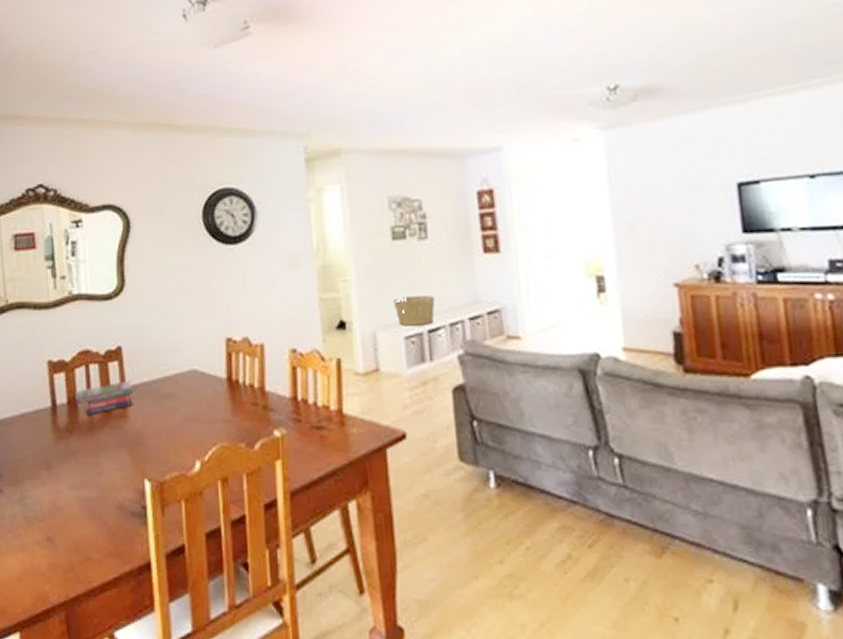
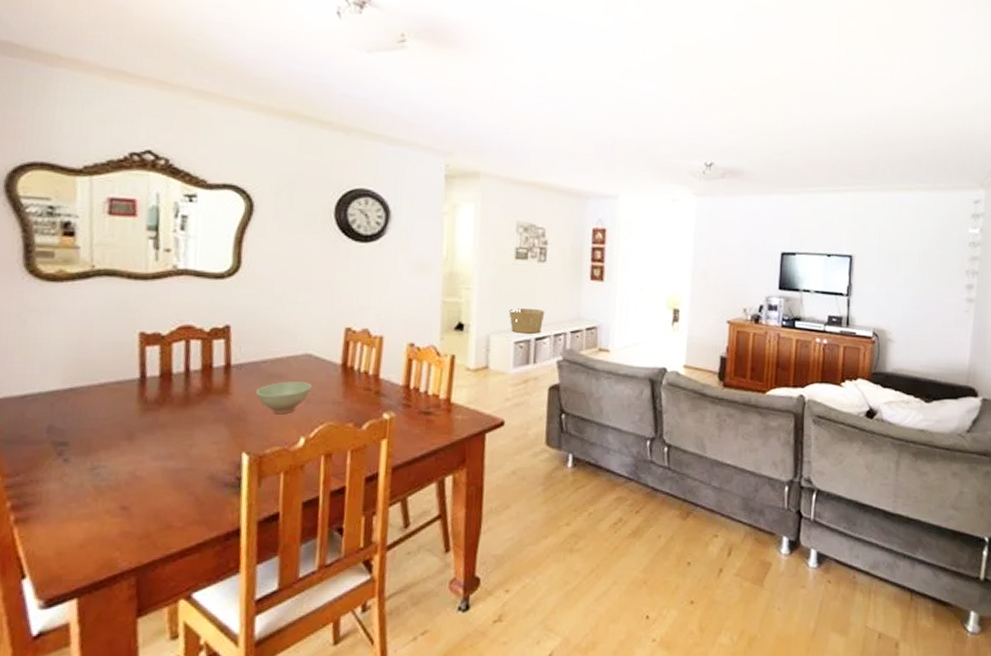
books: present [75,381,134,416] -> none [169,359,240,390]
bowl: none [150,400,201,437] -> present [255,381,312,415]

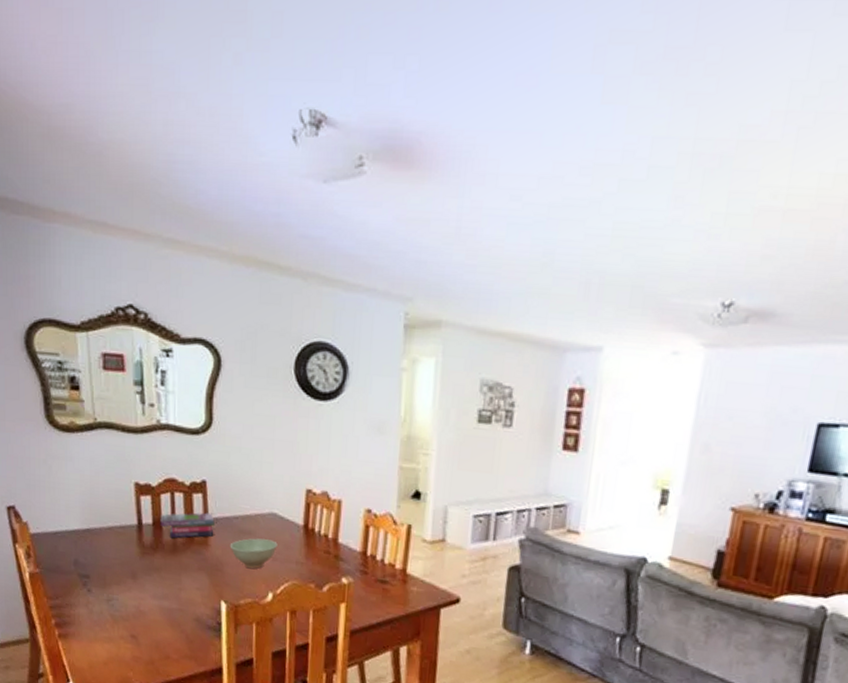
books: none [169,359,240,390] -> present [160,512,216,539]
basket: present [509,308,545,334] -> none [469,479,509,508]

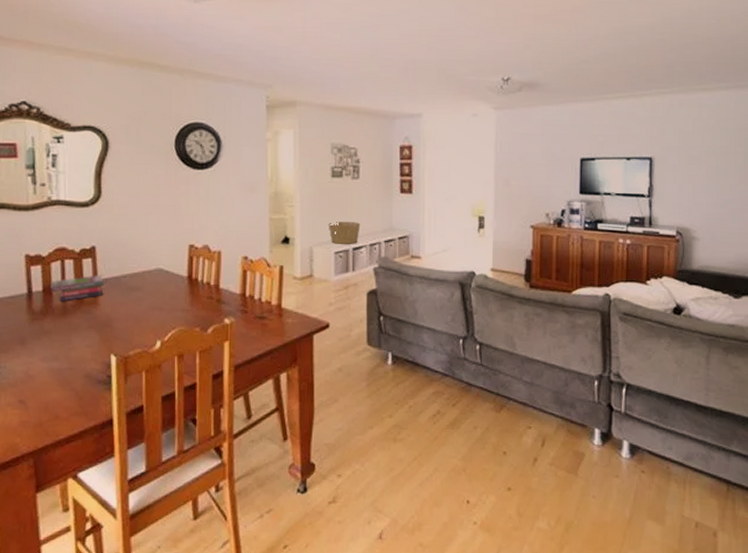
bowl: present [229,538,278,569] -> none [118,293,164,321]
basket: none [469,479,509,508] -> present [329,222,361,244]

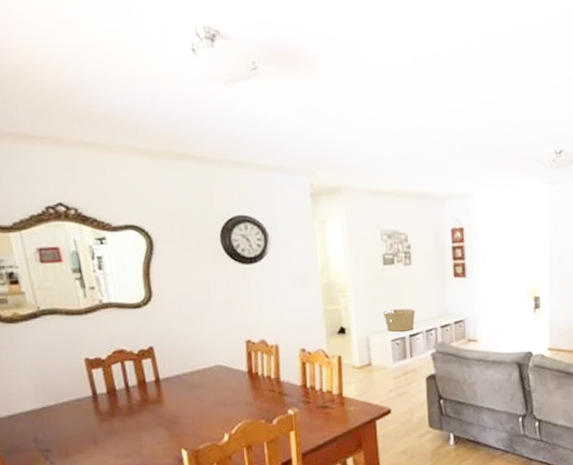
books: present [50,275,105,302] -> none [113,374,168,402]

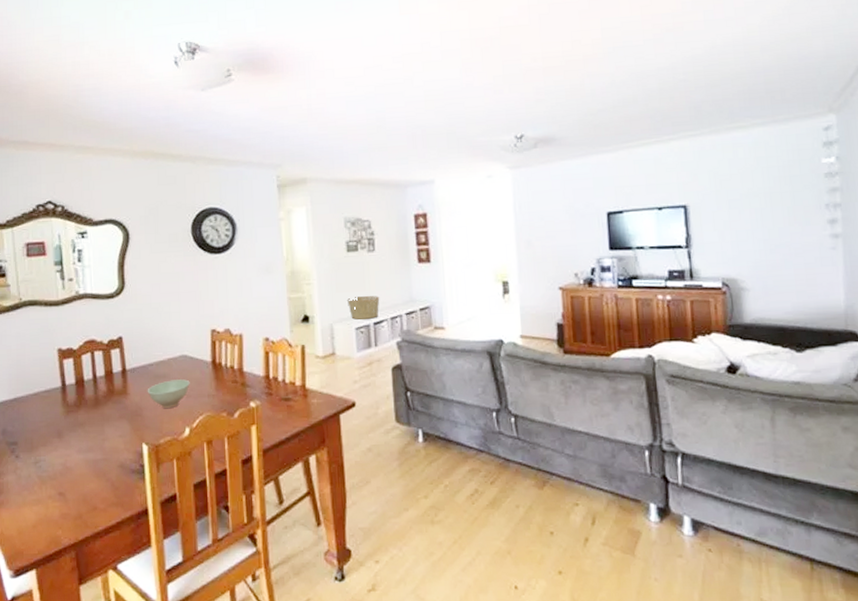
bowl: none [183,388,227,417] -> present [147,379,190,409]

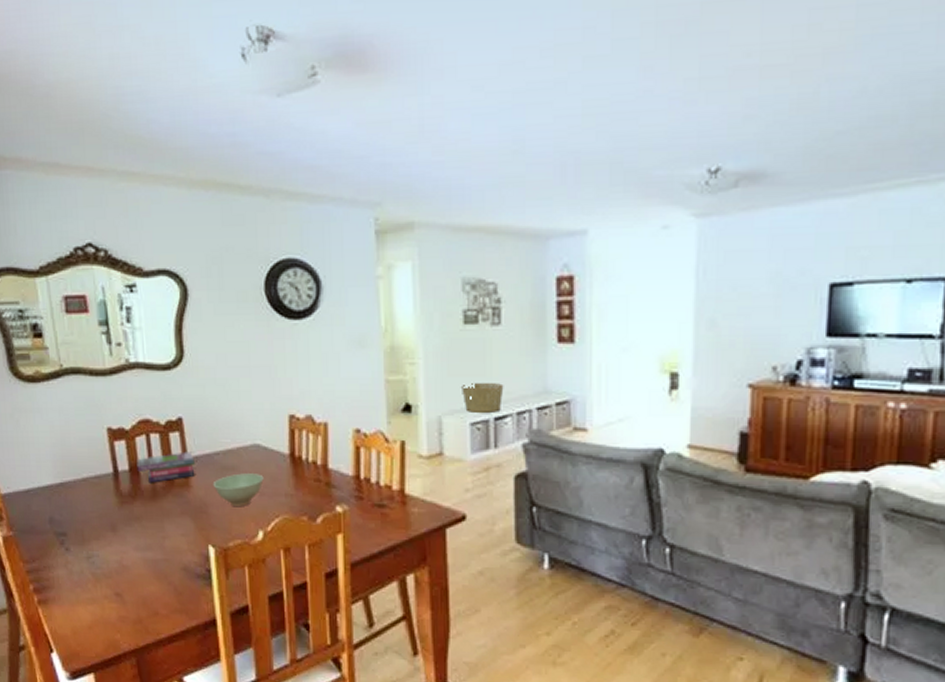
books: none [82,364,133,393] -> present [137,451,196,483]

